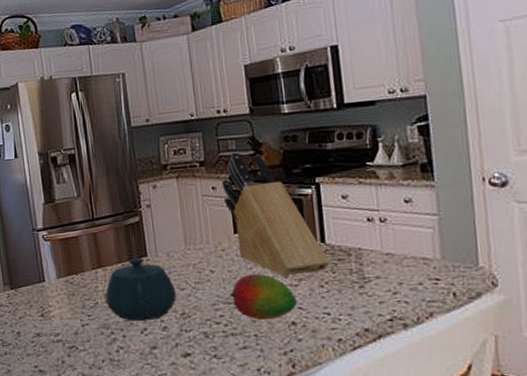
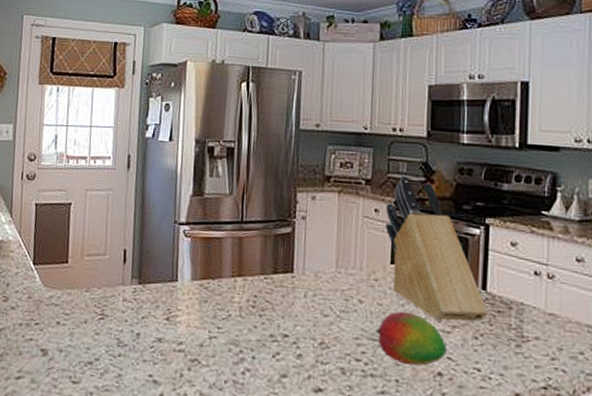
teapot: present [105,257,177,321] -> none [240,271,318,344]

